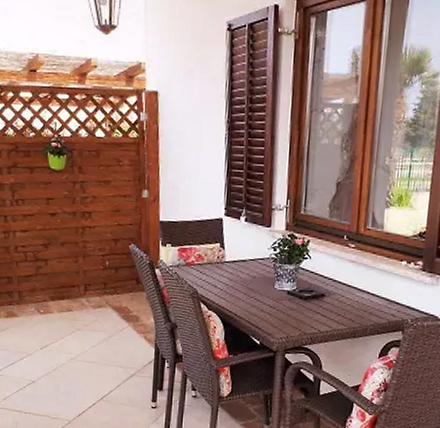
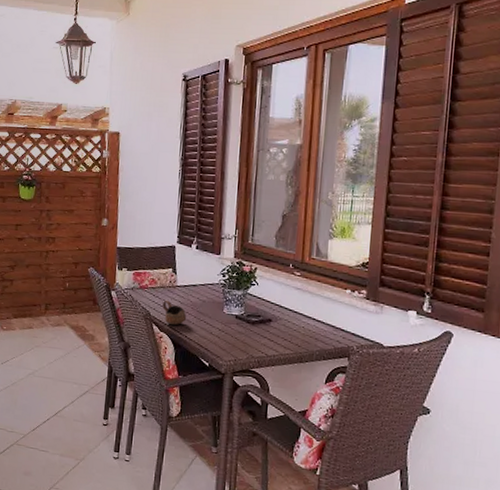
cup: none [210,277,236,303] -> present [162,300,187,325]

